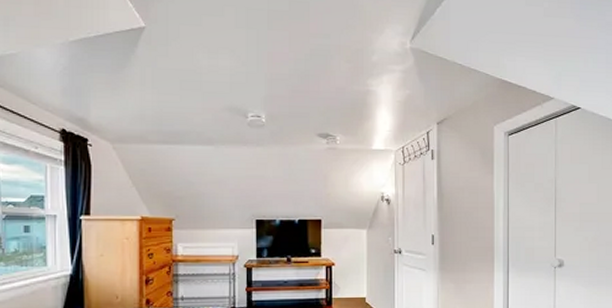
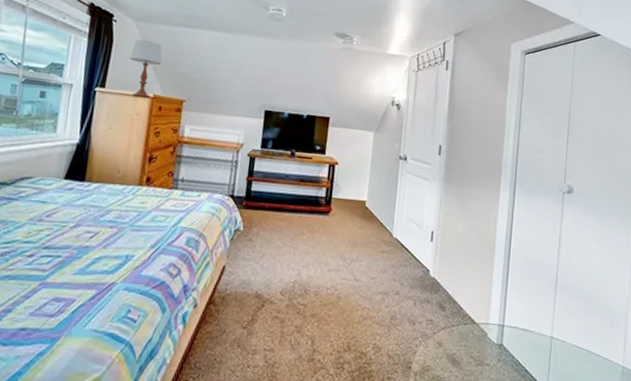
table lamp: none [111,162,145,222] -> present [129,40,163,99]

